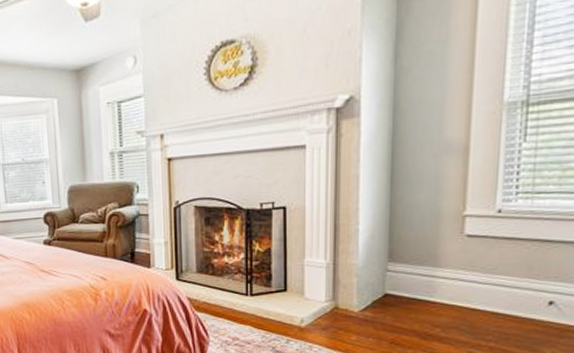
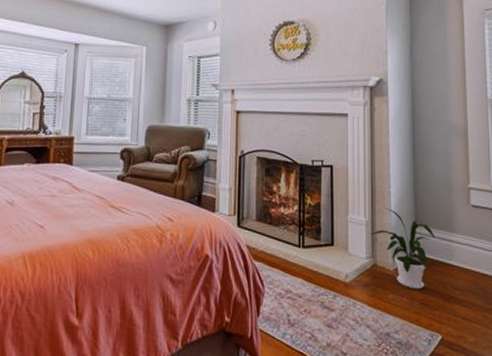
house plant: none [330,246,414,330] -> present [369,207,435,290]

